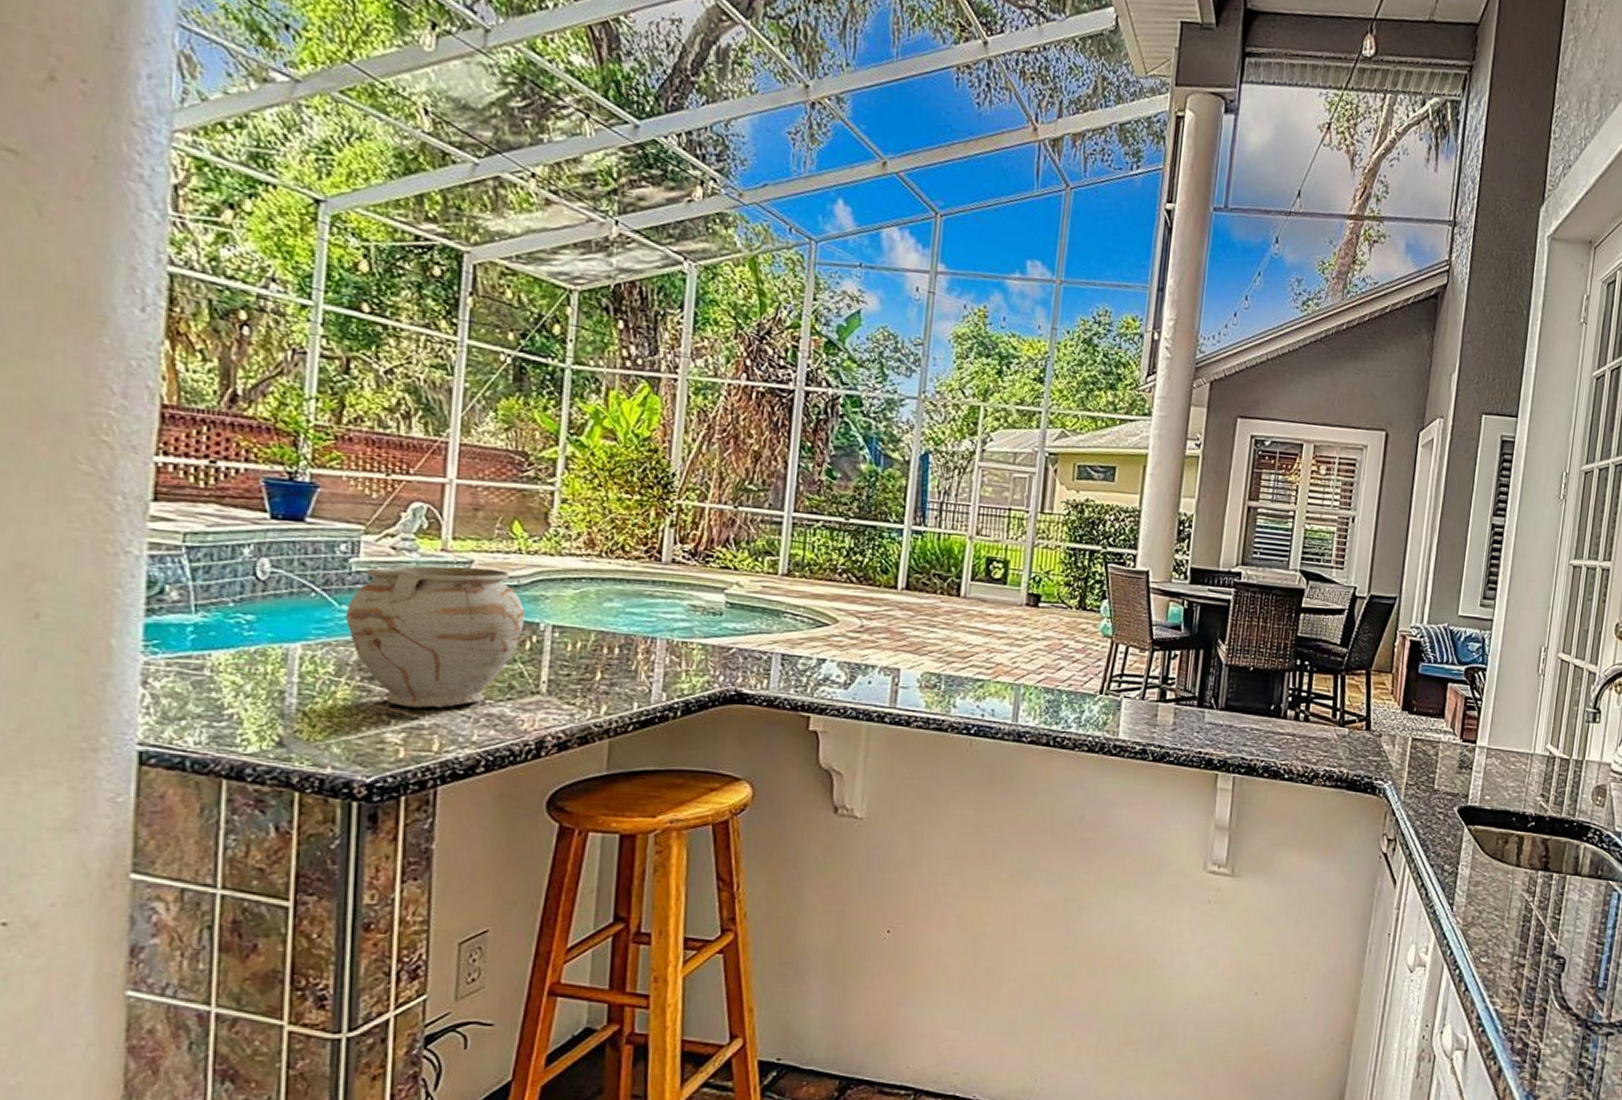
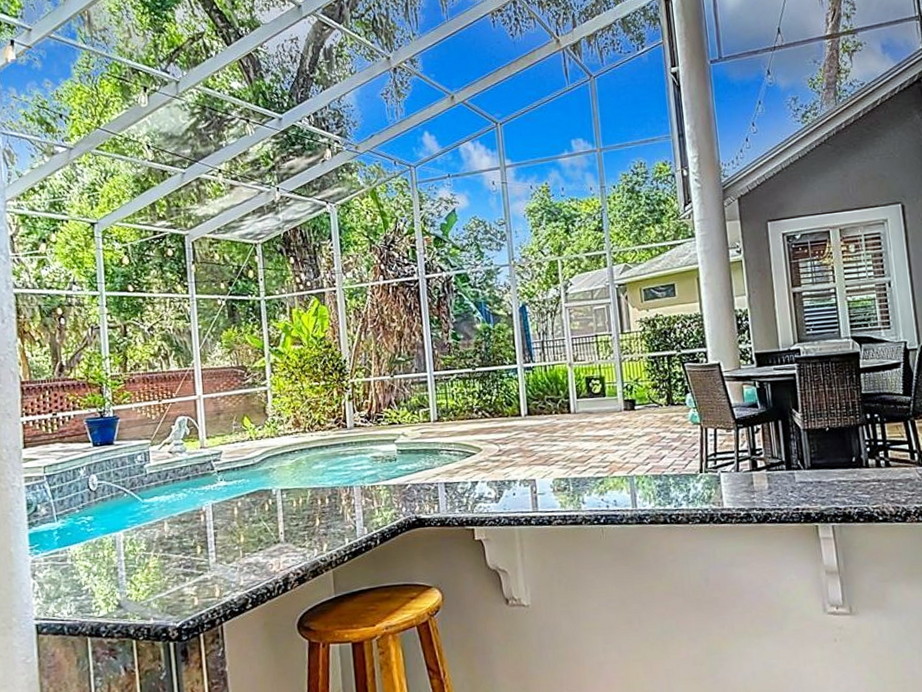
ceramic pot: present [345,566,526,709] -> none [147,455,262,567]

